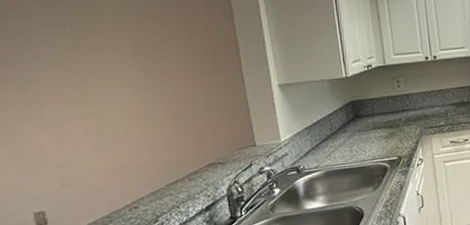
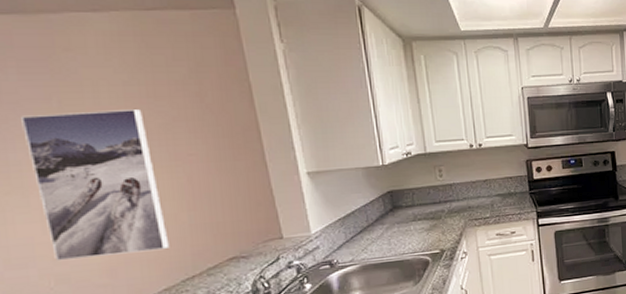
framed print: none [41,31,157,167] -> present [21,109,170,262]

